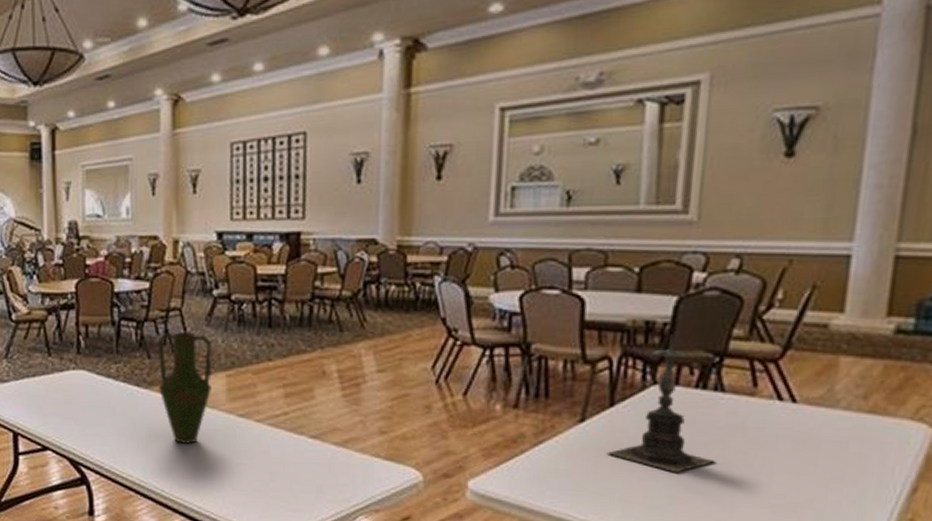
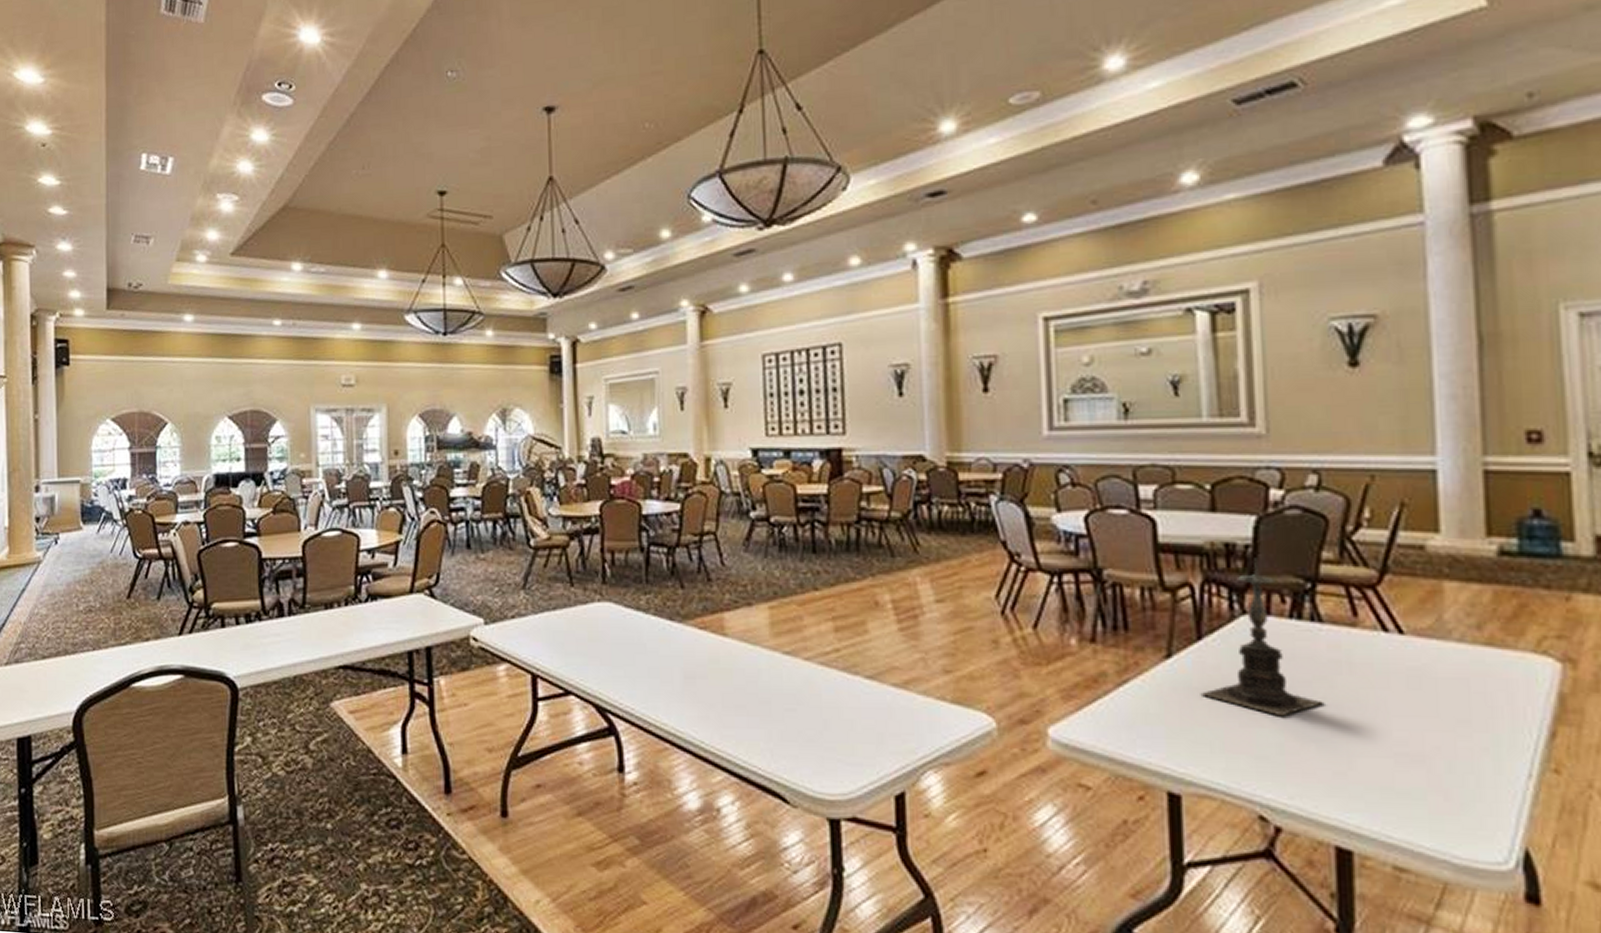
vase: present [159,332,212,445] -> none [692,559,753,688]

